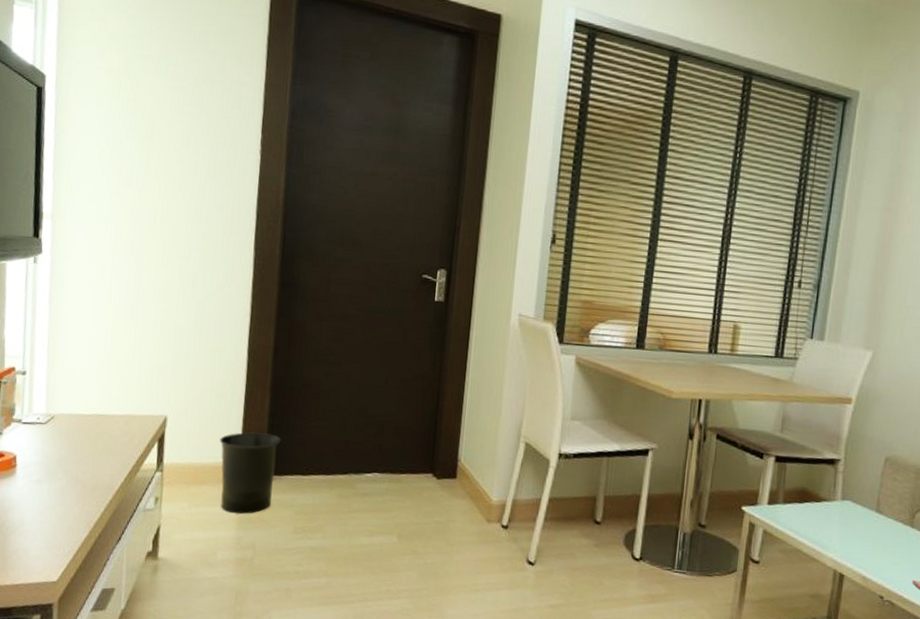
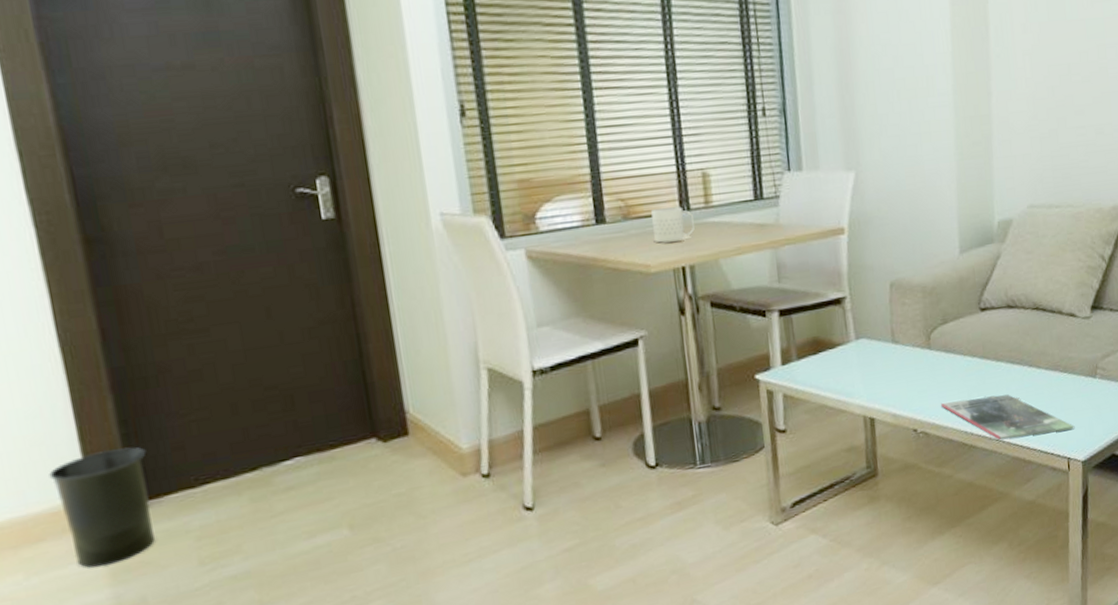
mug: none [680,347,719,378] -> present [651,207,695,243]

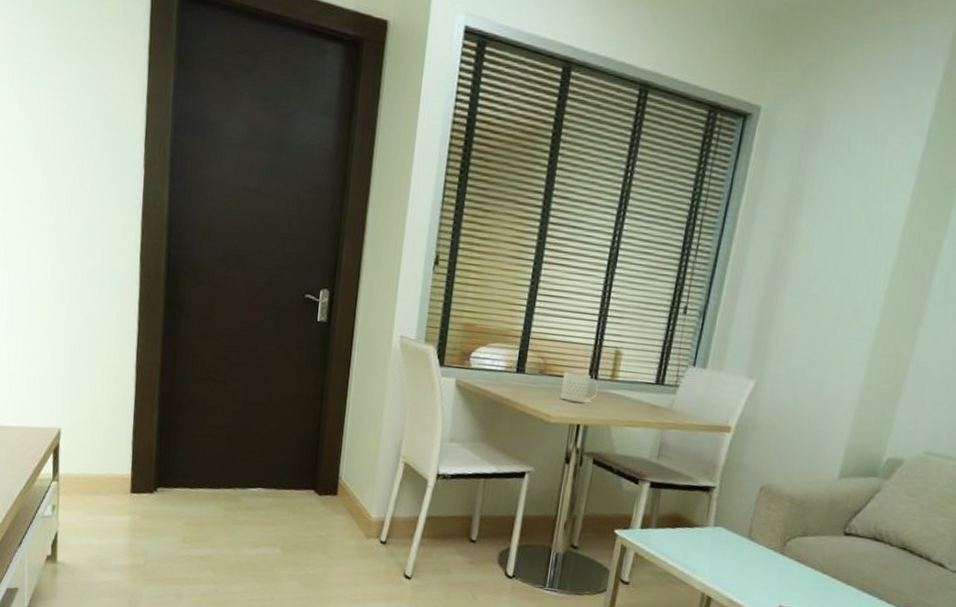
waste bin: present [49,447,155,567] -> none [111,445,170,523]

